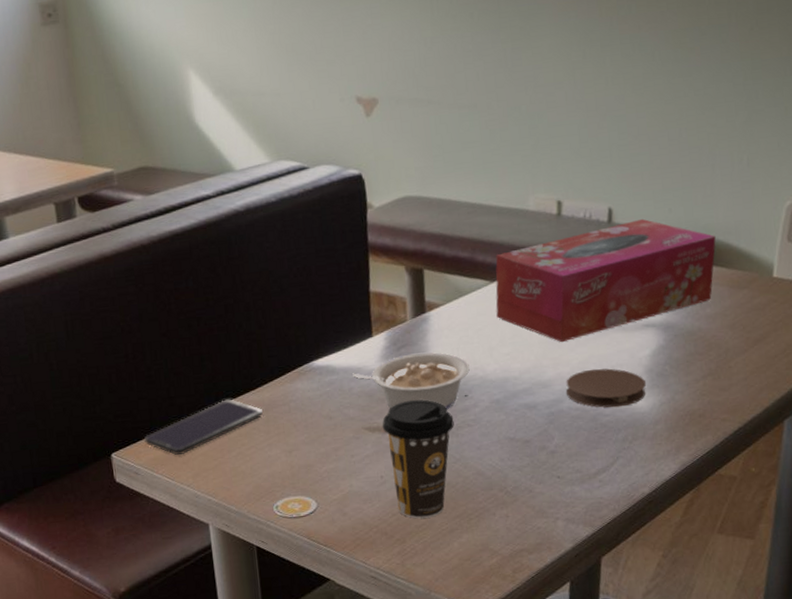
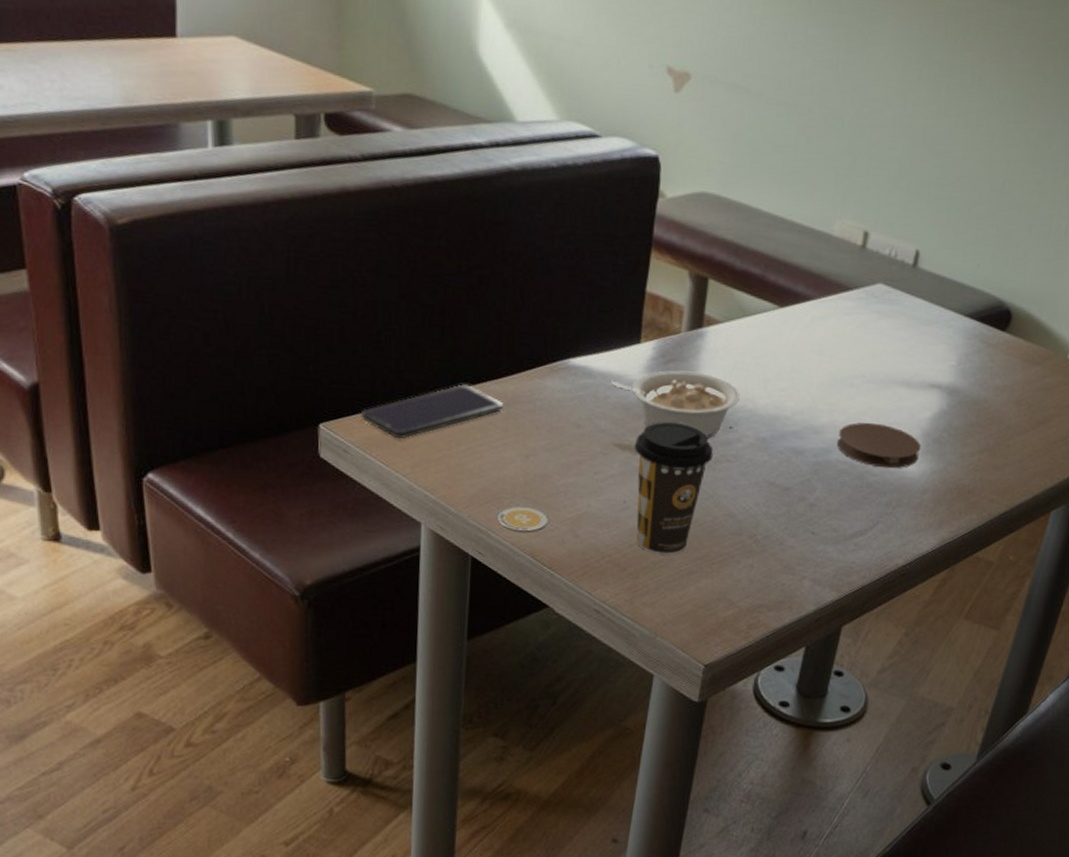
tissue box: present [495,218,716,343] -> none [778,269,1019,388]

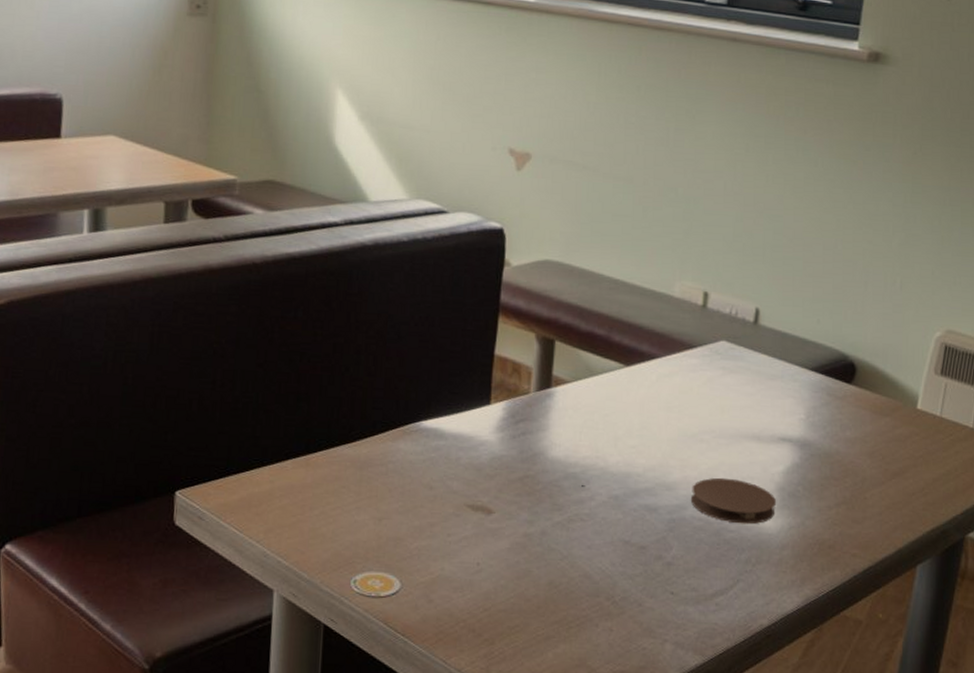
smartphone: present [360,384,503,439] -> none [215,449,356,505]
legume: present [611,370,740,440] -> none [462,430,591,499]
coffee cup: present [634,421,713,555] -> none [486,481,566,619]

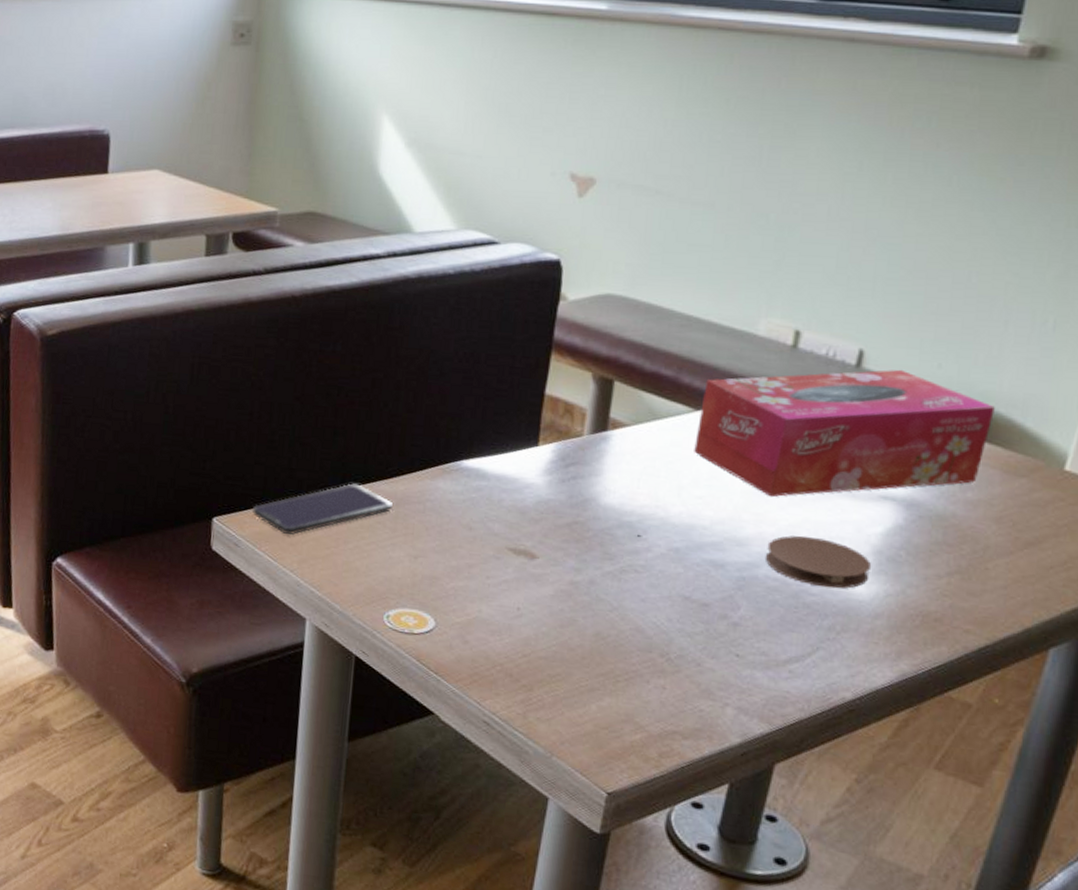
smartphone: none [215,449,356,505] -> present [251,483,393,535]
tissue box: none [626,325,862,444] -> present [694,369,995,497]

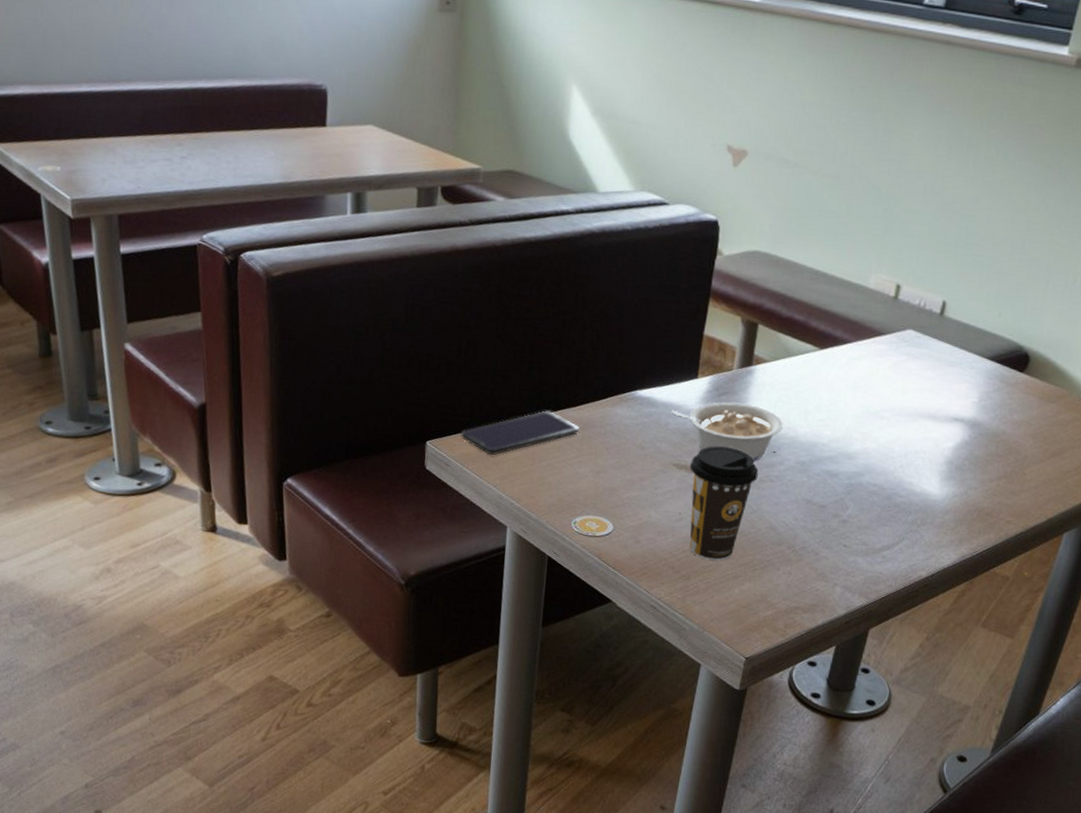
legume: none [506,474,650,548] -> present [671,402,783,462]
coffee cup: none [529,527,619,669] -> present [689,445,758,561]
tissue box: present [694,369,995,497] -> none [818,317,1037,420]
coaster: present [765,535,872,589] -> none [868,450,945,491]

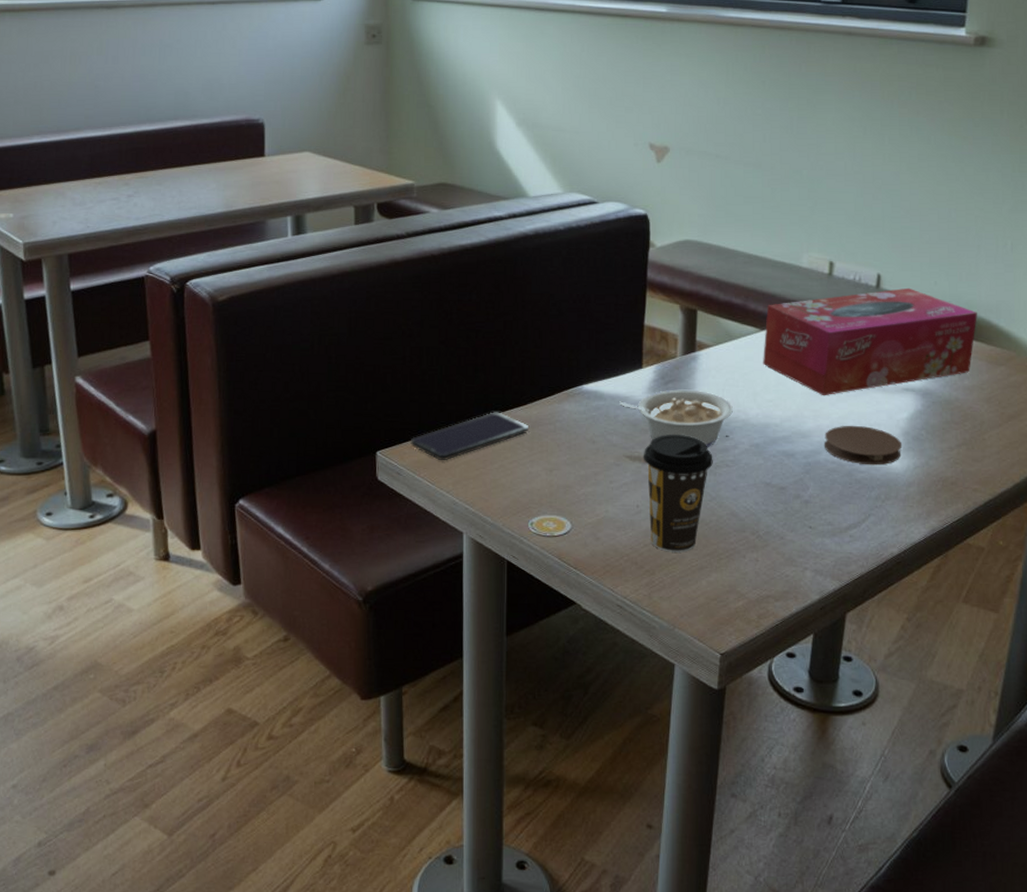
tissue box: none [818,317,1037,420] -> present [763,287,977,396]
coaster: none [868,450,945,491] -> present [823,425,903,466]

